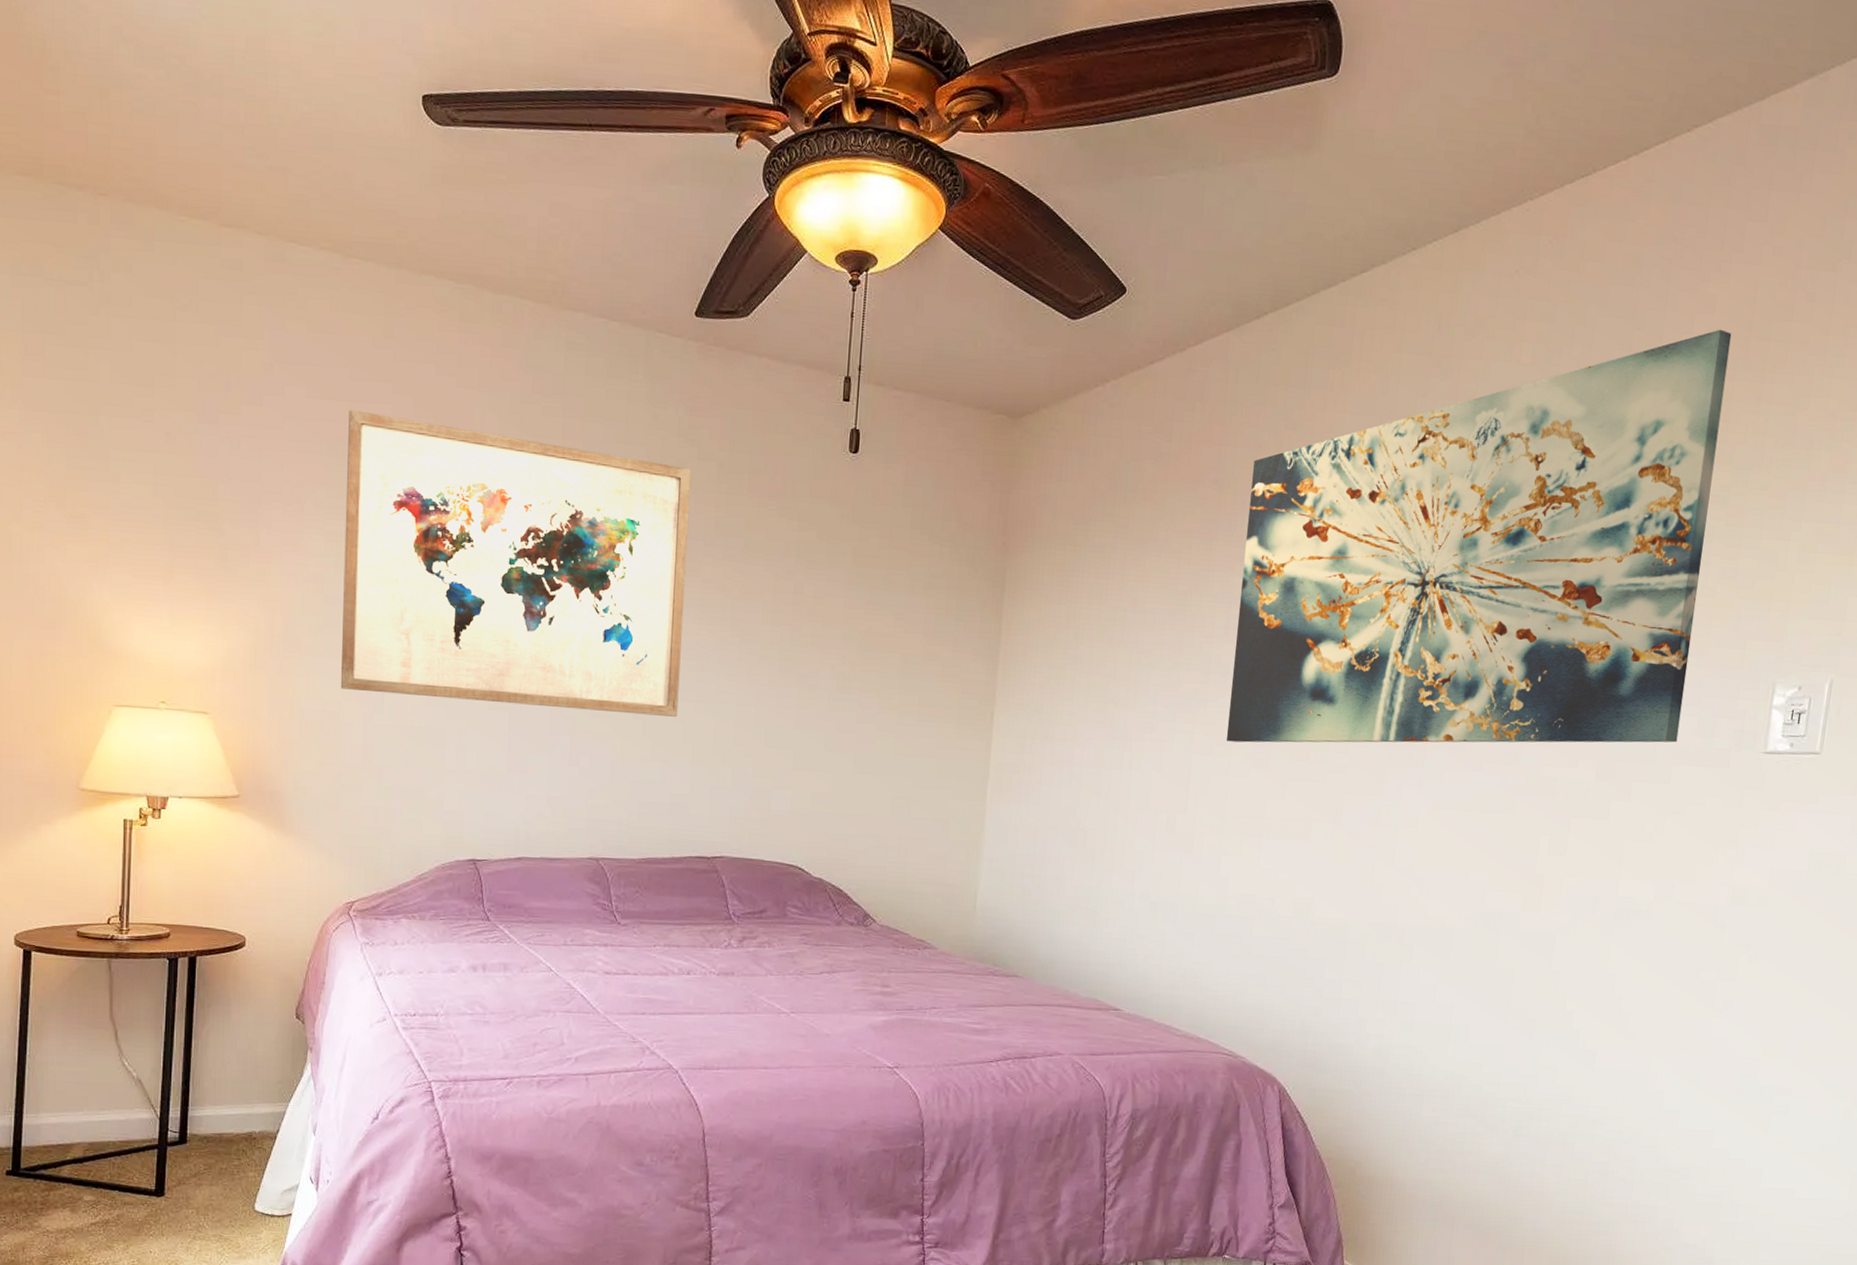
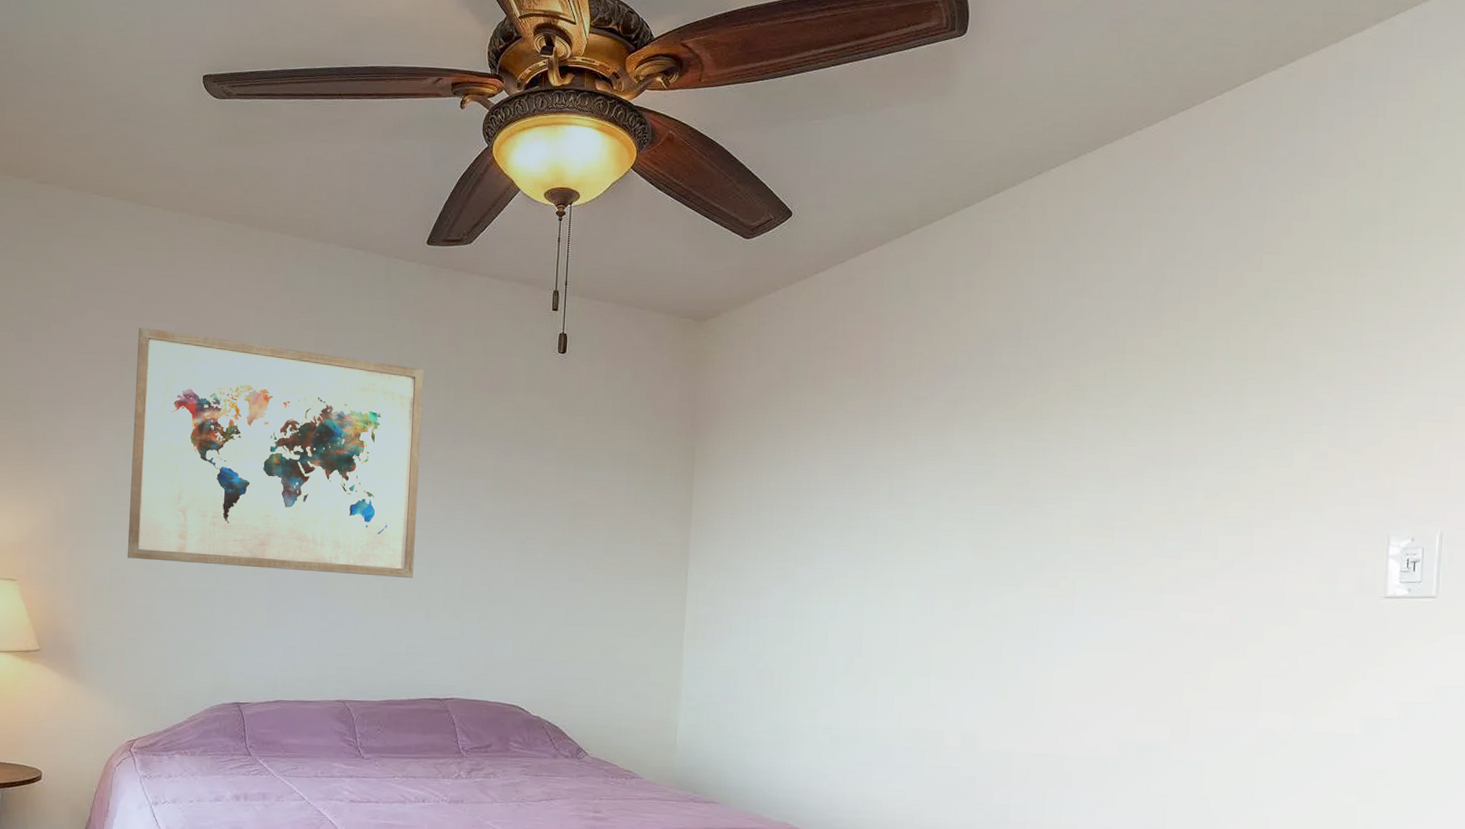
wall art: present [1226,329,1732,743] -> none [894,232,1326,594]

